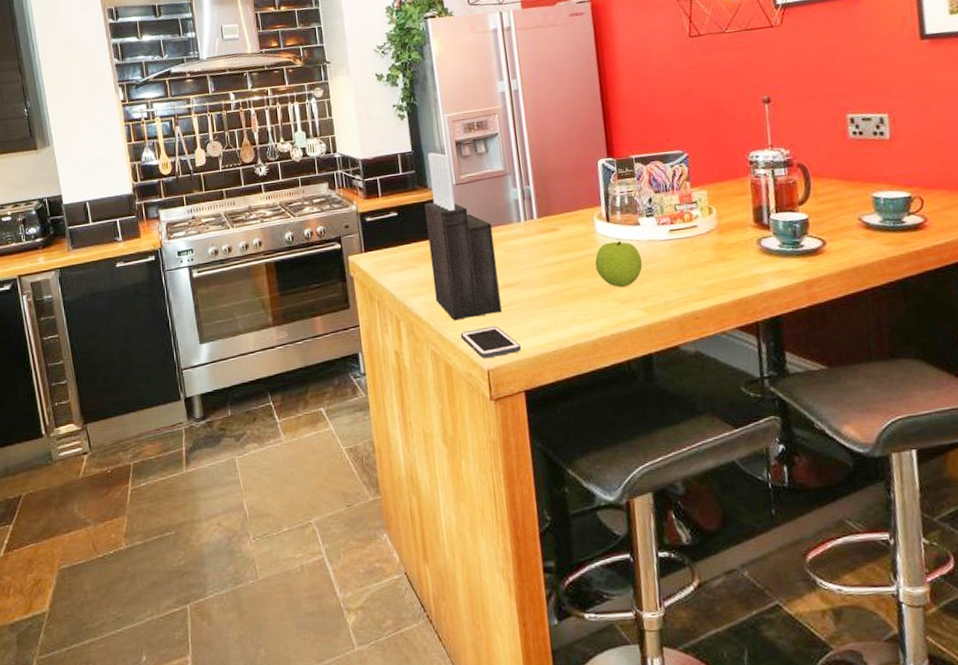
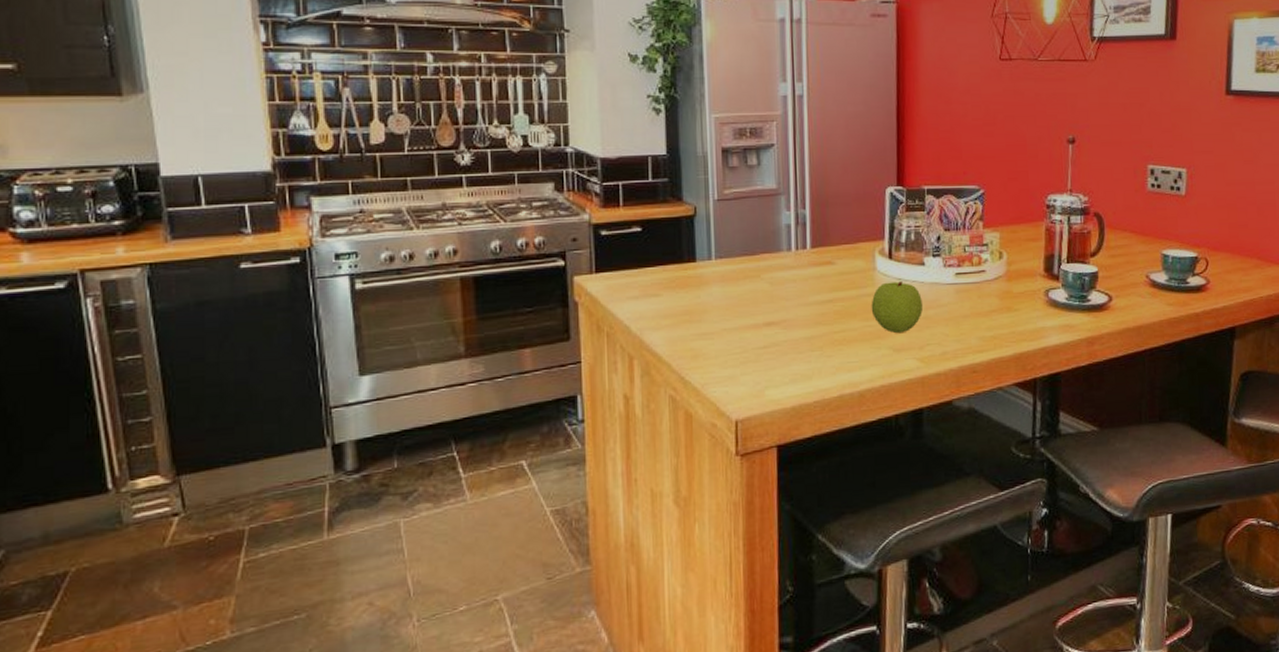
knife block: present [424,152,502,321] -> none [677,158,759,362]
cell phone: present [460,325,521,359] -> none [706,369,777,408]

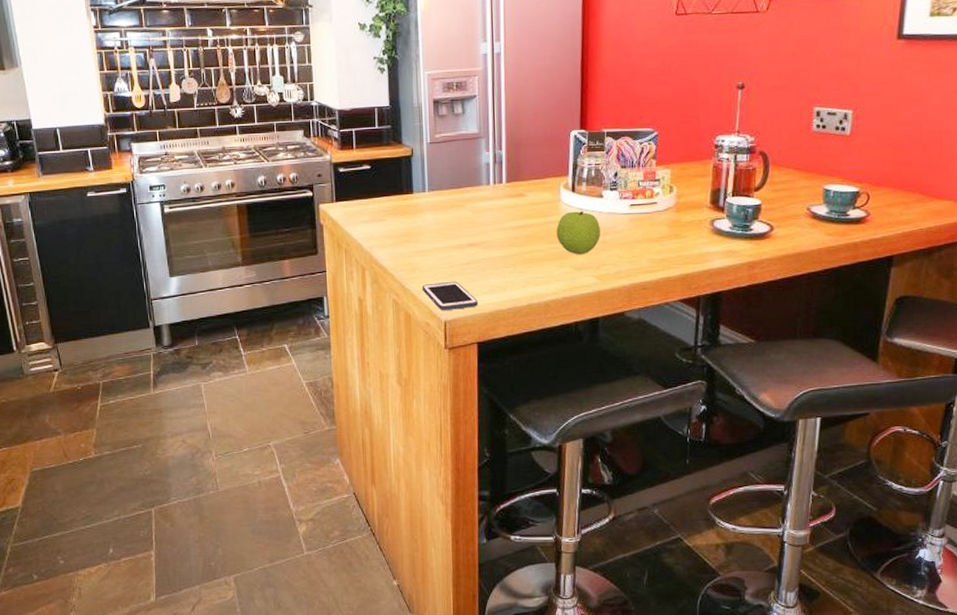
cell phone: none [706,369,777,408] -> present [422,281,478,311]

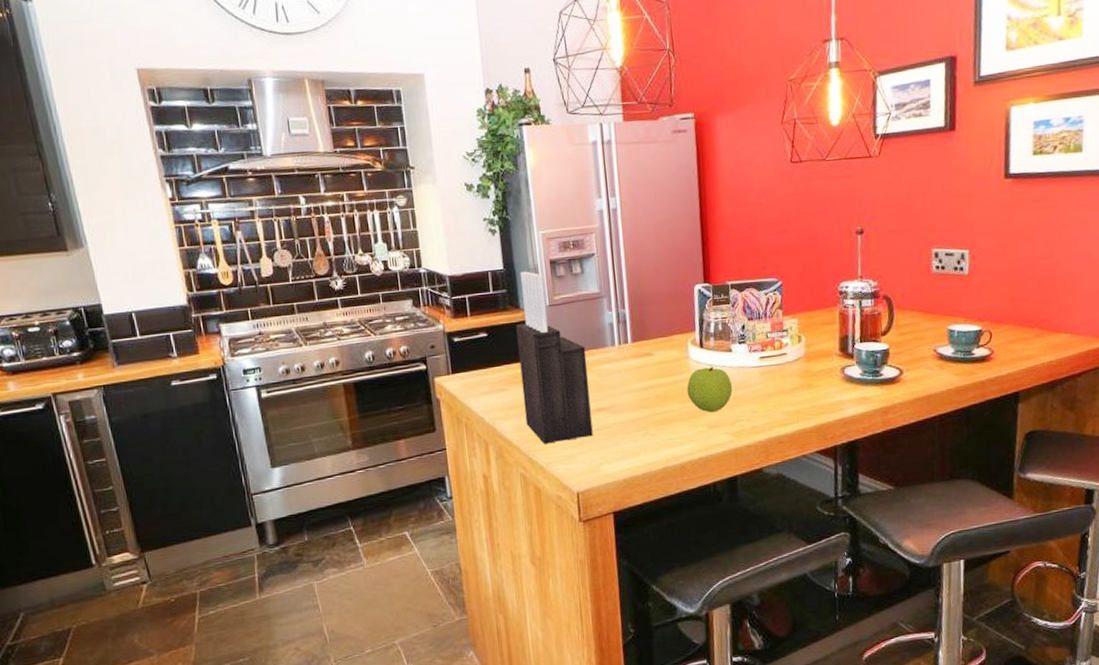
knife block: none [398,109,463,274] -> present [516,271,593,444]
cell phone: present [422,281,478,311] -> none [550,449,611,482]

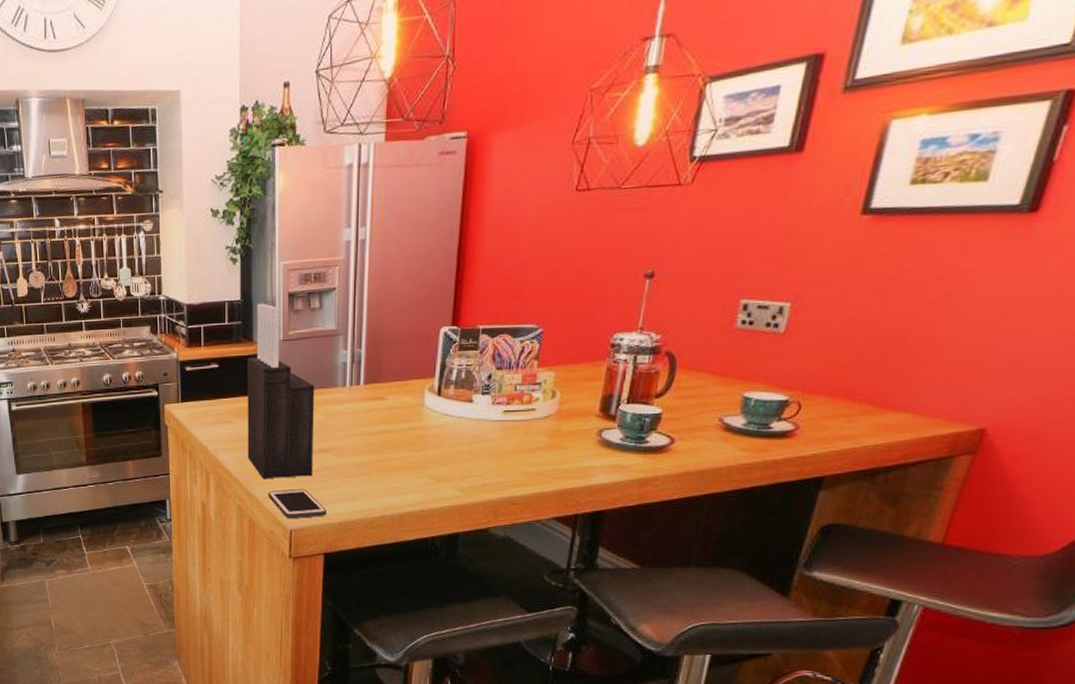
cell phone: none [550,449,611,482] -> present [268,488,326,520]
apple: present [686,367,733,413] -> none [416,417,468,465]

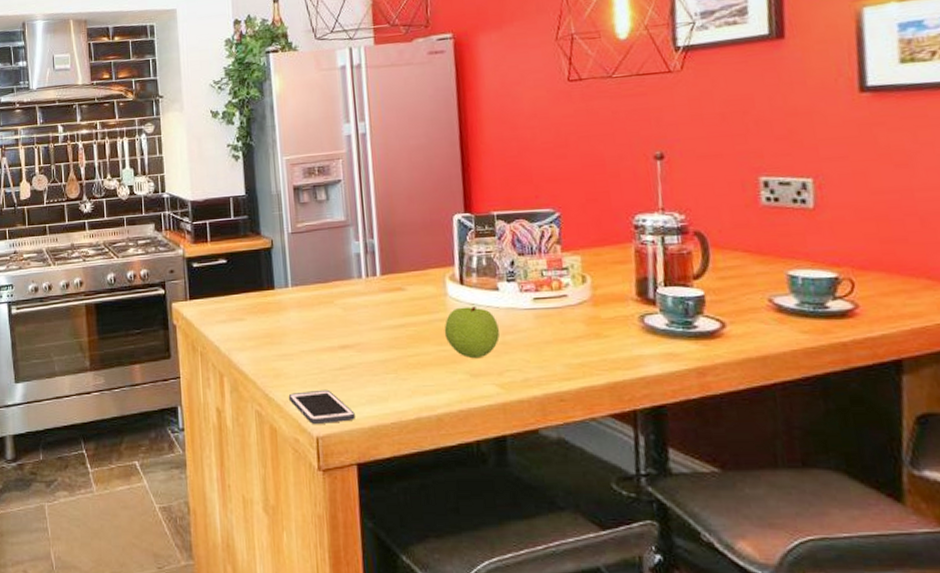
knife block: present [247,303,315,479] -> none [256,197,336,381]
apple: none [416,417,468,465] -> present [444,306,500,359]

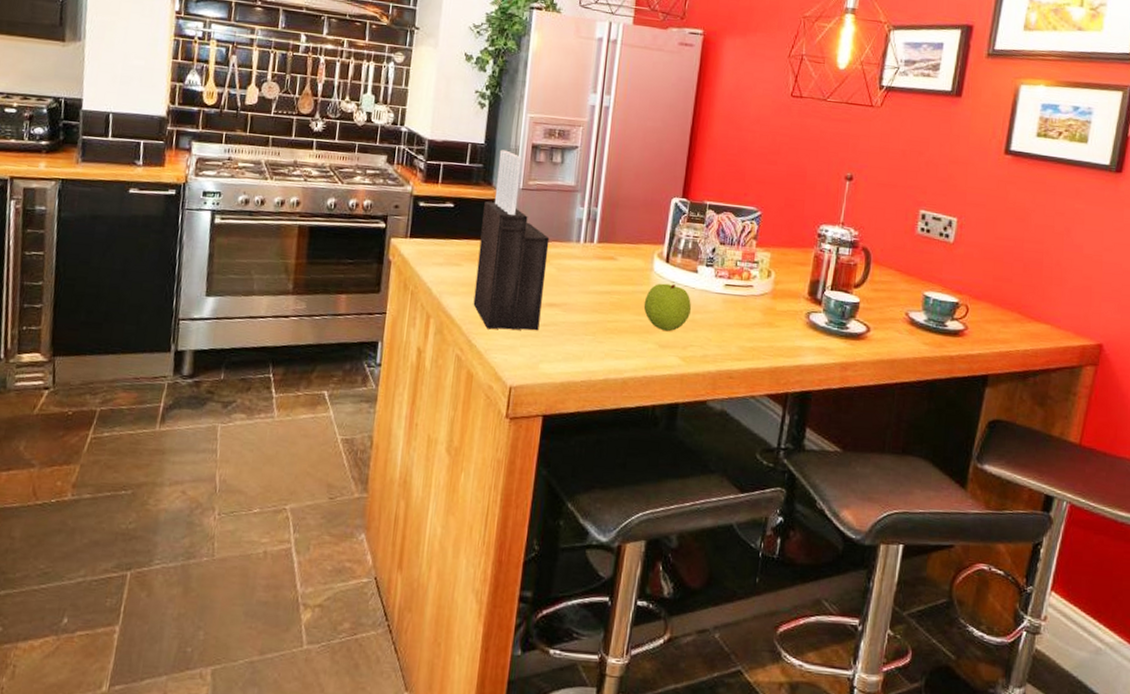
knife block: none [256,197,336,381] -> present [473,149,550,331]
cell phone: present [288,389,355,425] -> none [490,342,550,375]

